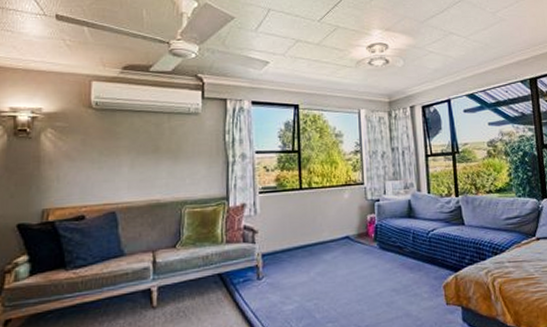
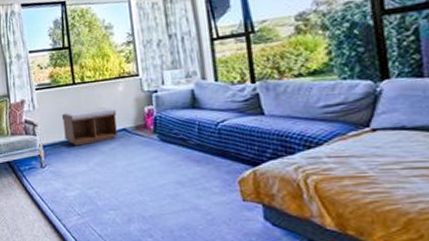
bench: none [285,214,342,255] -> present [61,107,119,146]

